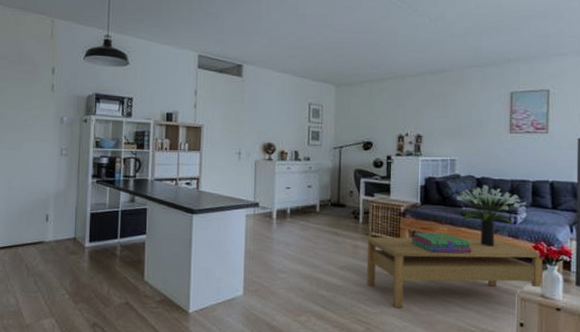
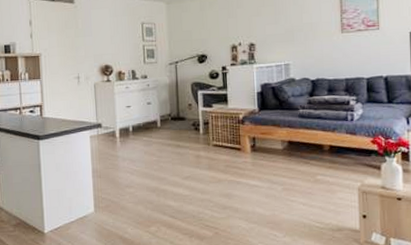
coffee table: present [367,237,543,309] -> none [209,136,383,212]
stack of books: present [412,232,472,254] -> none [252,135,312,156]
potted plant: present [456,185,527,247] -> none [293,86,362,145]

